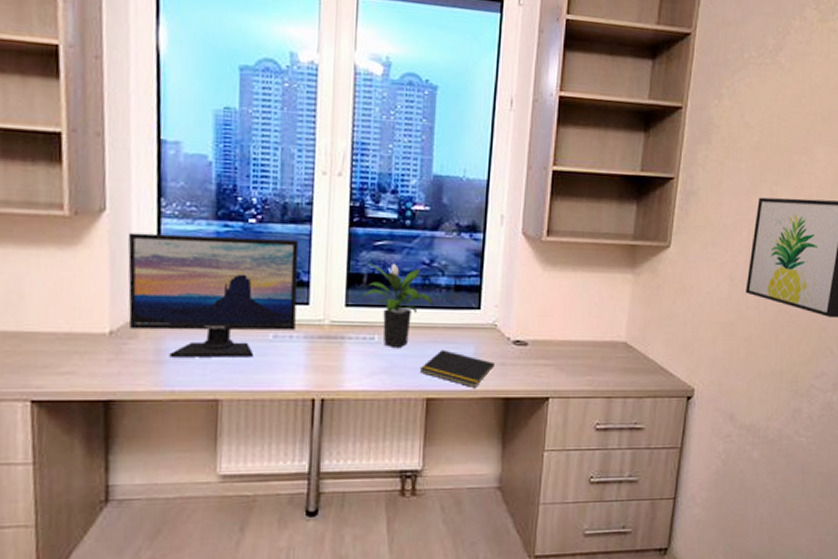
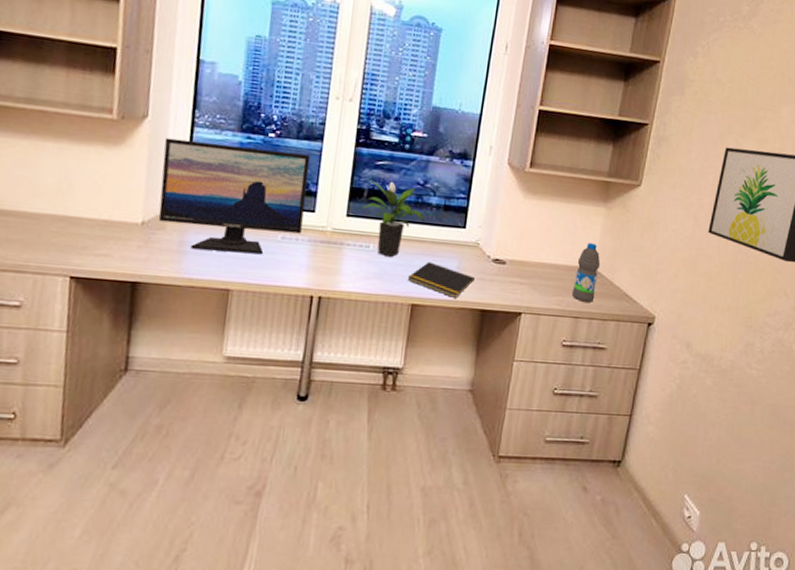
water bottle: none [602,314,632,381] -> present [571,243,601,303]

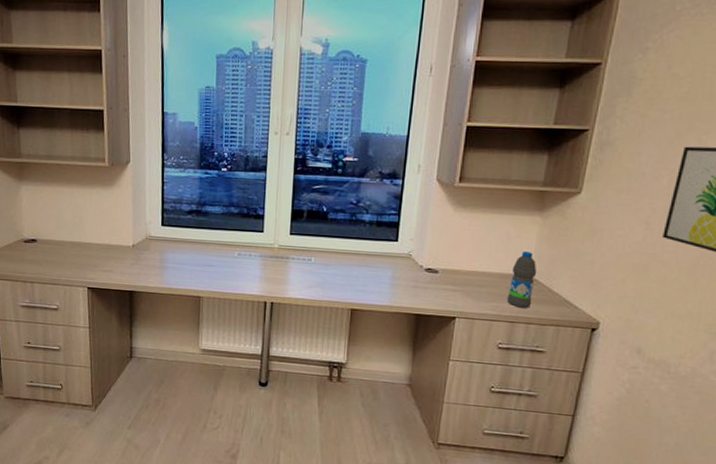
computer monitor: present [158,137,311,255] -> none [143,178,257,269]
potted plant: present [362,180,425,258] -> none [303,202,360,269]
notepad: present [407,261,475,298] -> none [346,272,408,304]

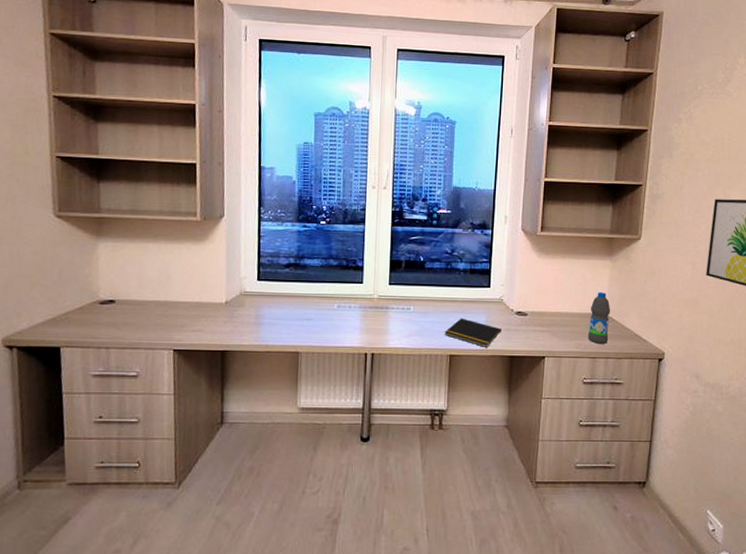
notepad: none [346,272,408,304] -> present [444,318,501,347]

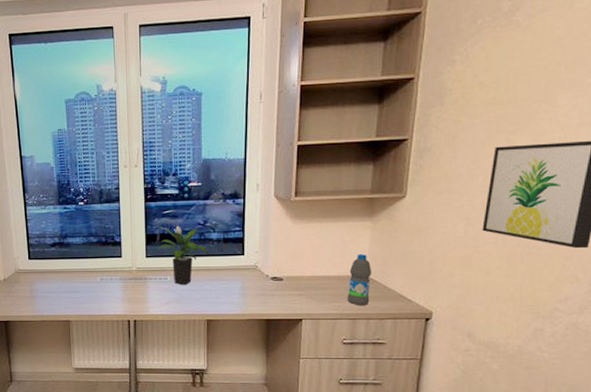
potted plant: none [401,253,455,317] -> present [157,226,209,285]
notepad: present [444,318,501,347] -> none [200,285,257,312]

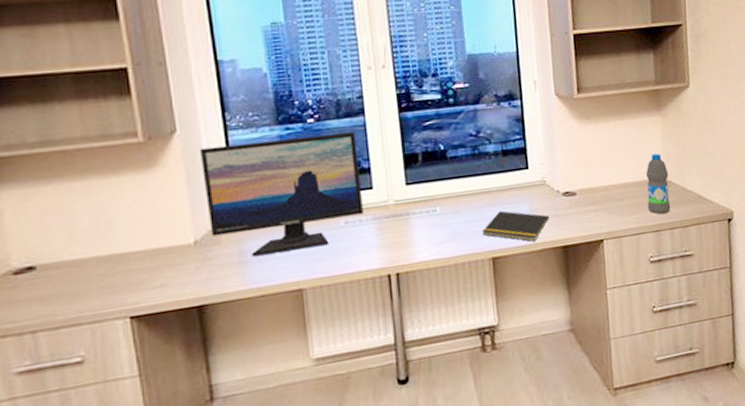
computer monitor: none [8,214,114,294] -> present [199,132,363,257]
potted plant: present [157,226,209,285] -> none [419,140,486,217]
notepad: none [200,285,257,312] -> present [481,210,549,242]

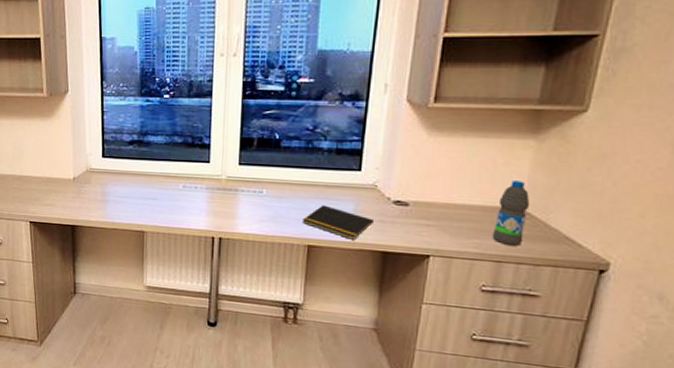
computer monitor: present [199,132,363,257] -> none [82,107,202,202]

